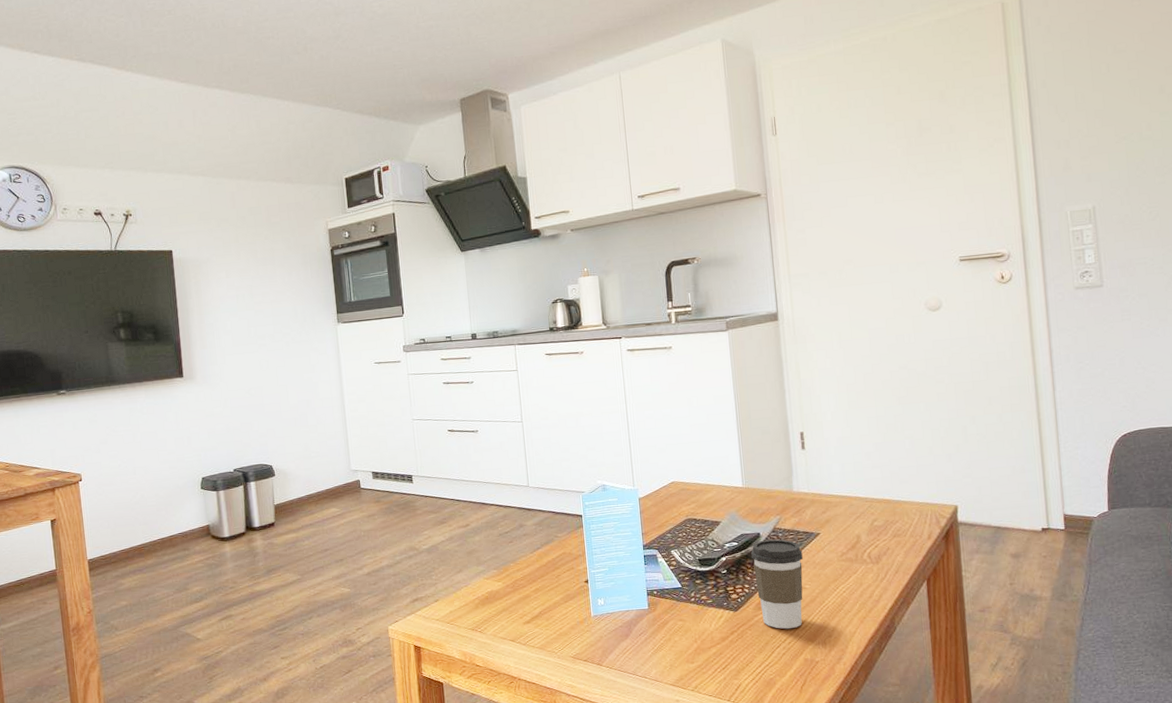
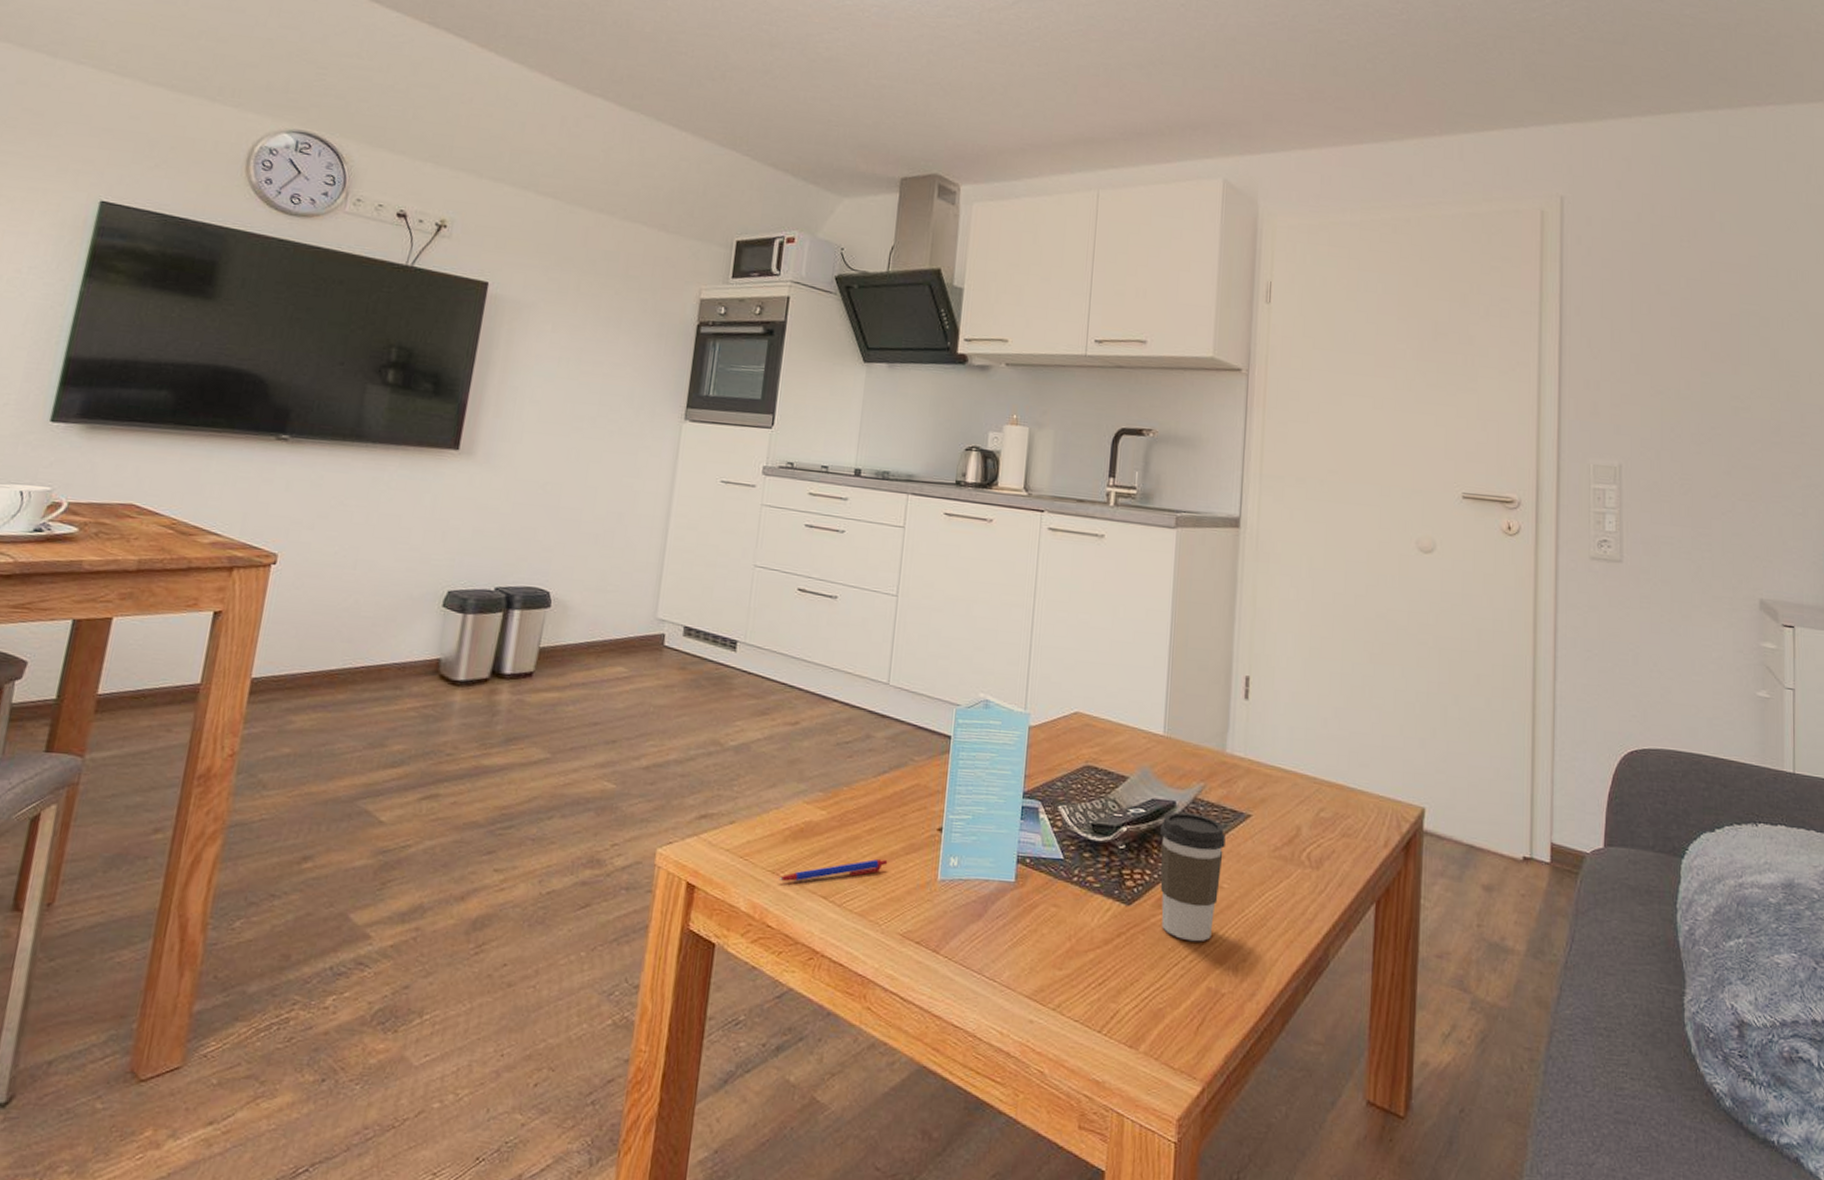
pen: none [477,608,553,634] -> present [778,858,888,882]

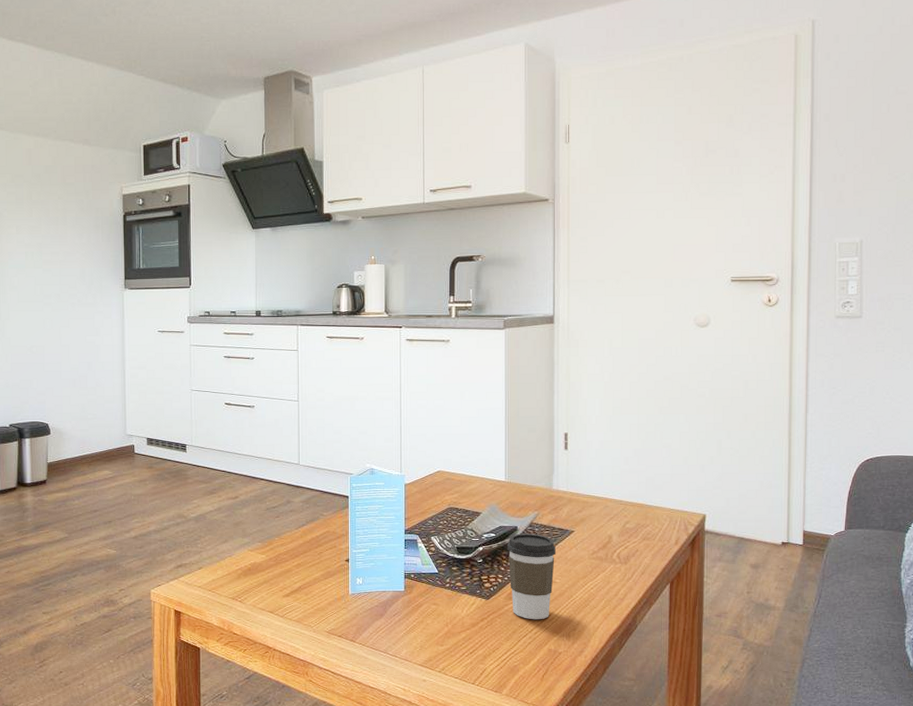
pen: present [778,858,888,882] -> none [237,583,313,604]

